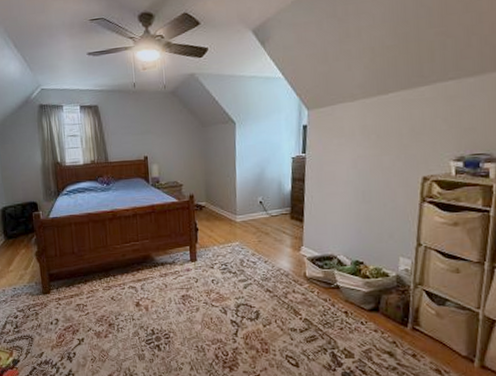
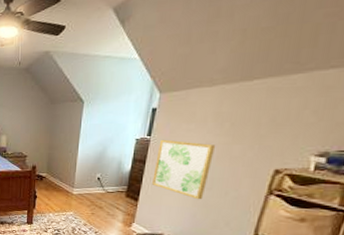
wall art: none [314,155,367,215] -> present [152,139,215,200]

